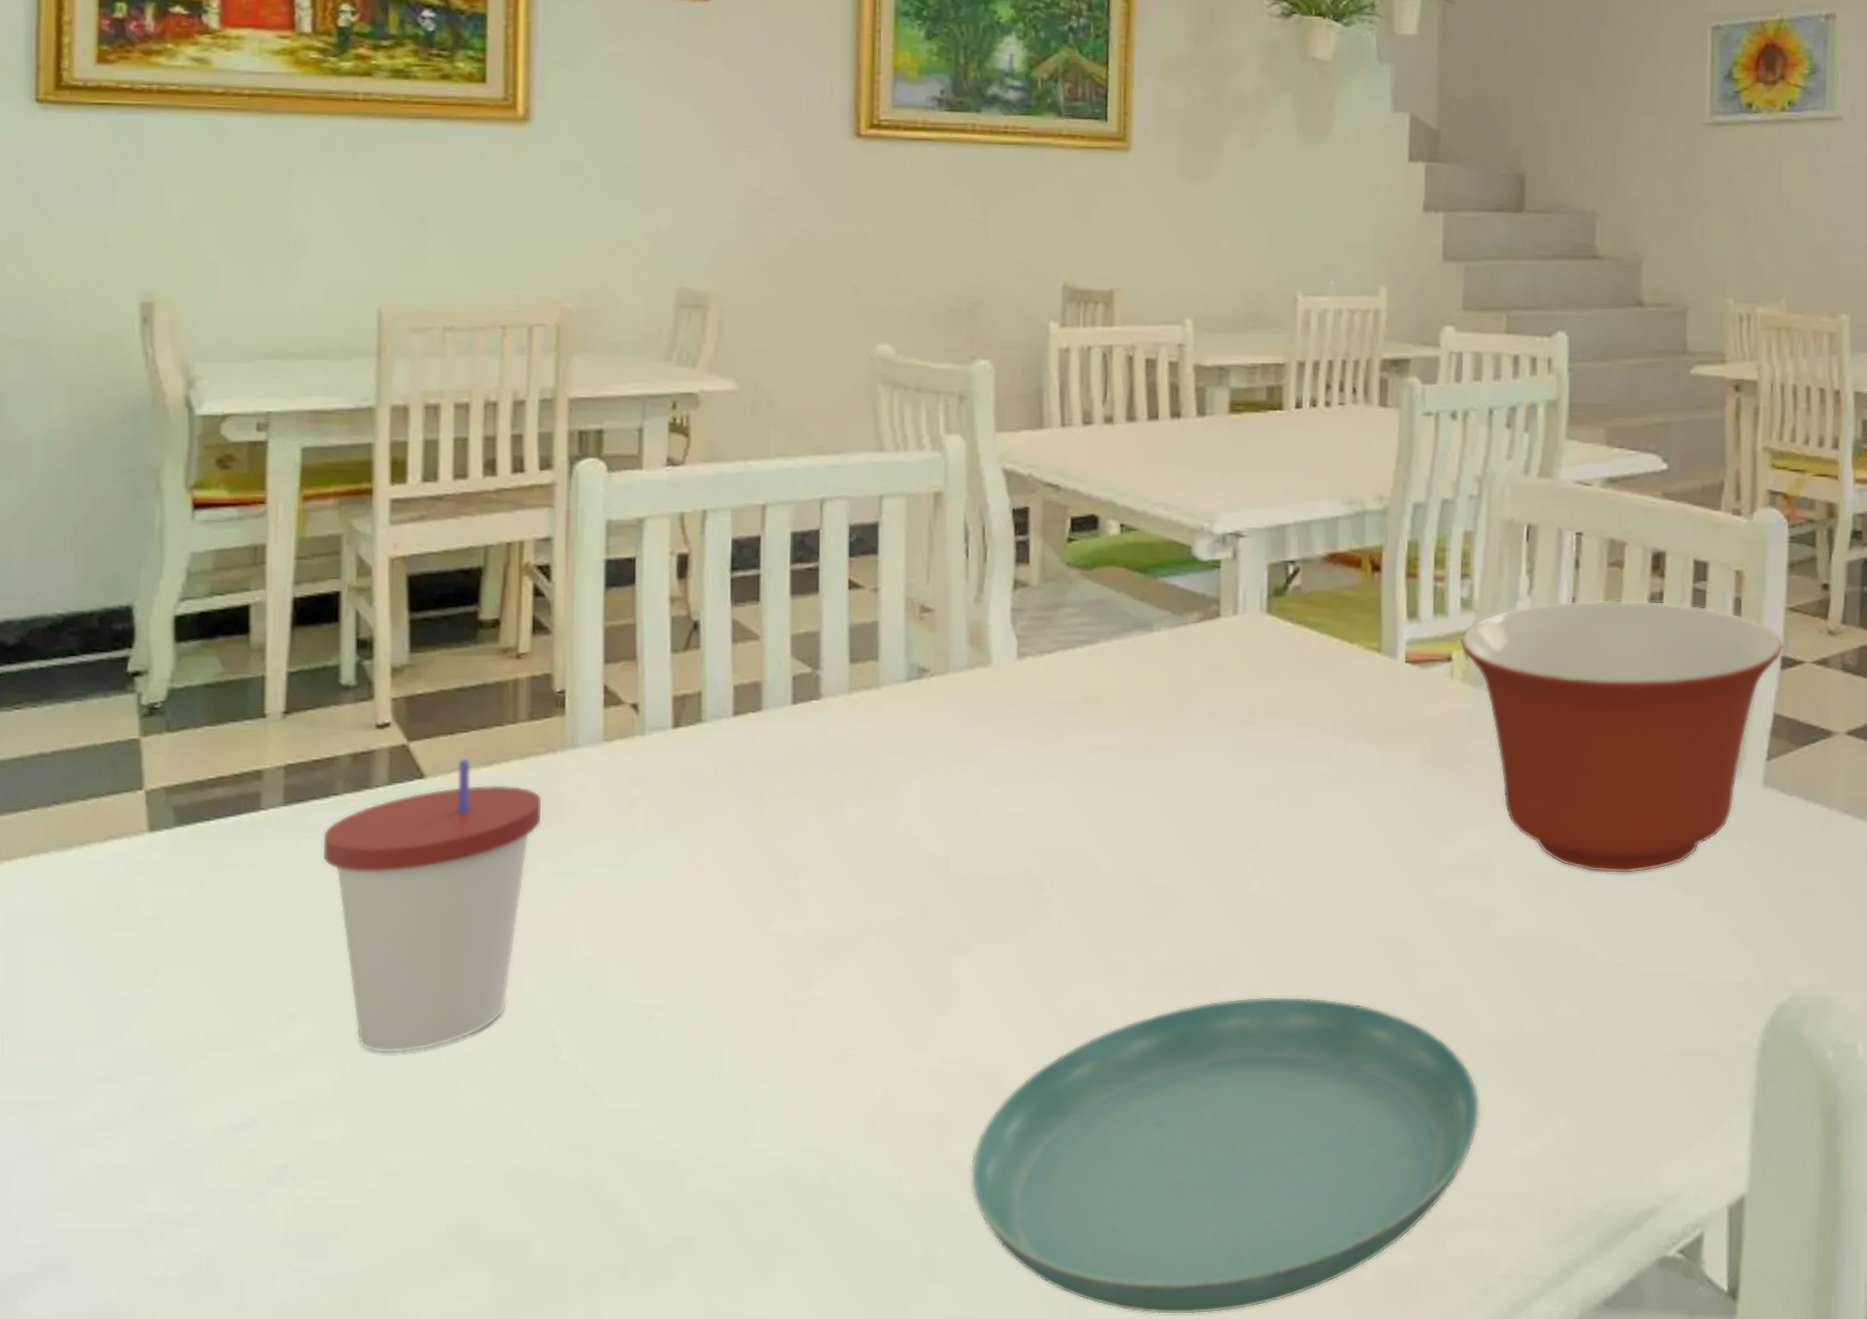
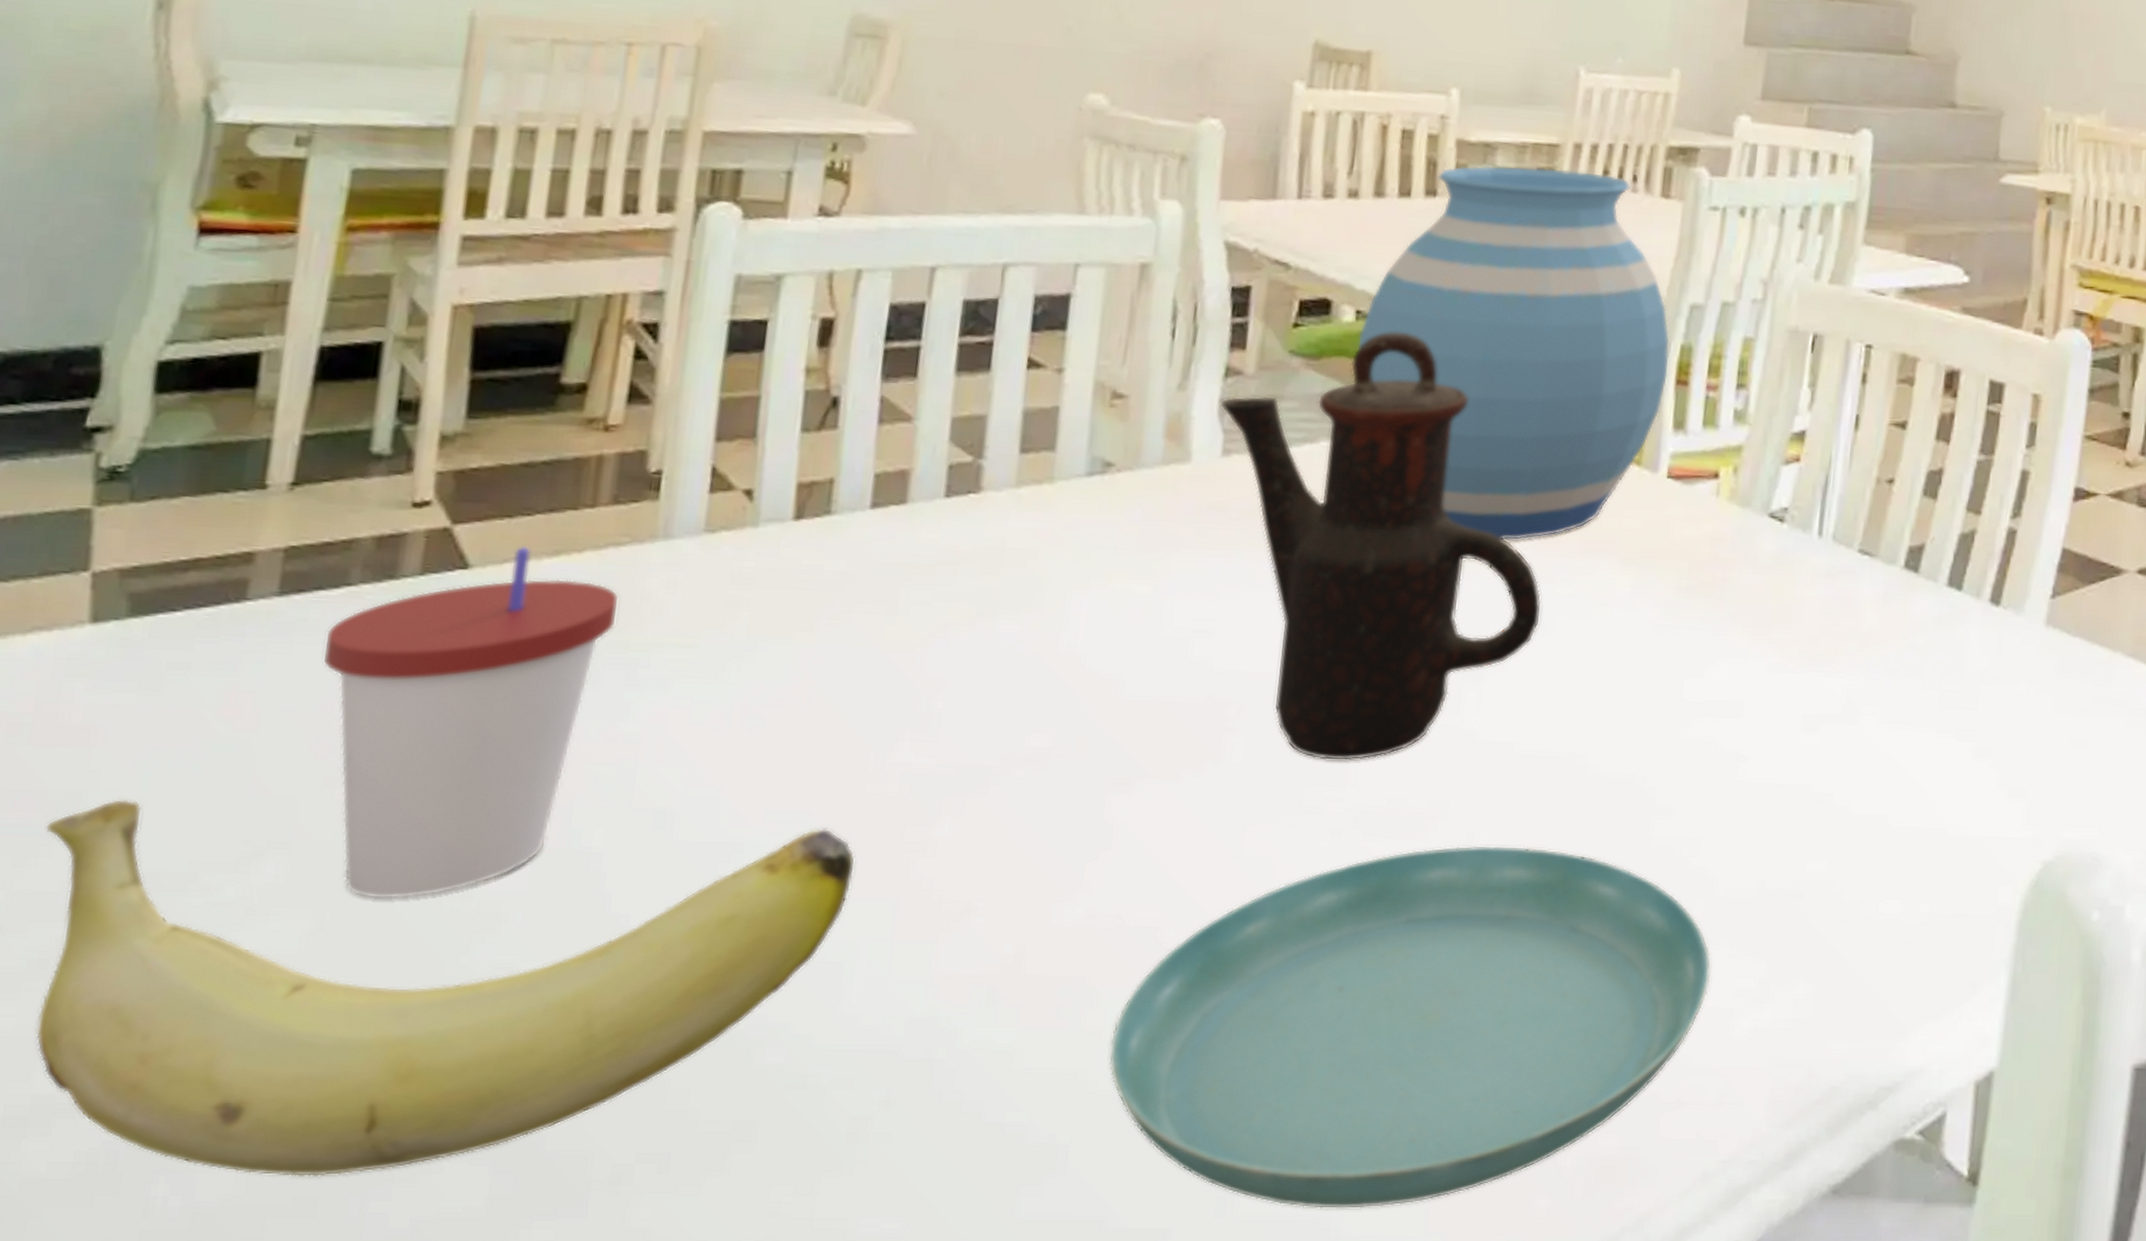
banana: none [135,974,750,1279] -> present [35,798,856,1176]
teapot: none [1012,541,1304,925] -> present [1220,332,1542,761]
vase: none [1123,385,1399,725] -> present [1356,165,1671,541]
mixing bowl: present [1459,599,1784,874] -> none [1729,418,2078,717]

